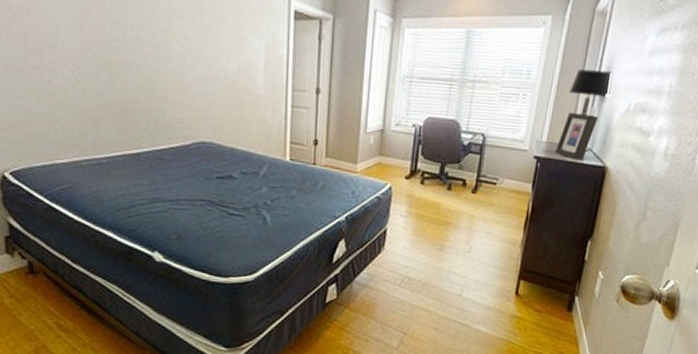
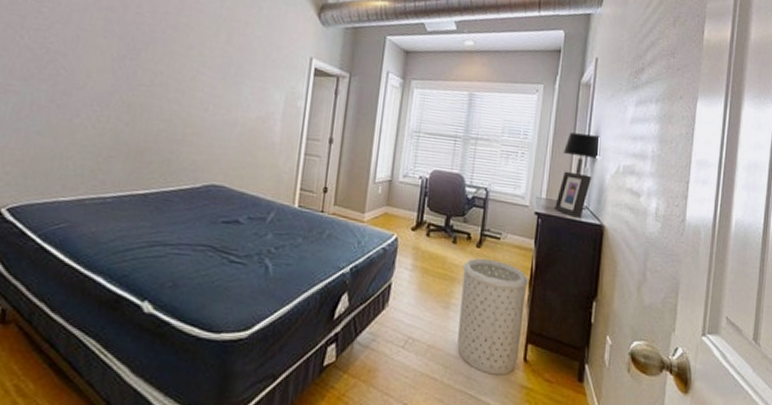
laundry basket: none [451,203,524,307] -> present [457,258,529,376]

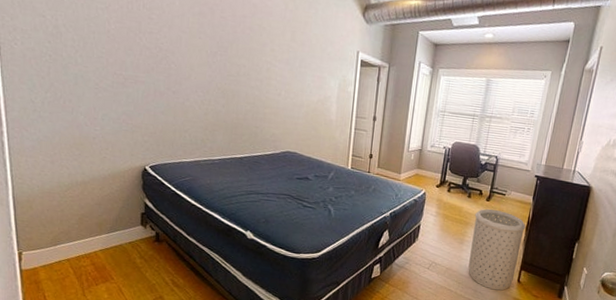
picture frame: present [555,171,592,218] -> none [552,143,586,181]
table lamp: present [563,132,601,210] -> none [562,112,596,174]

